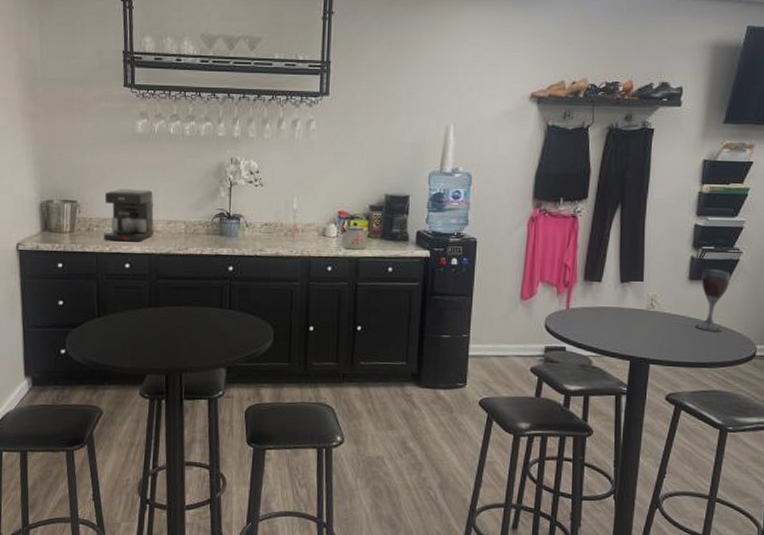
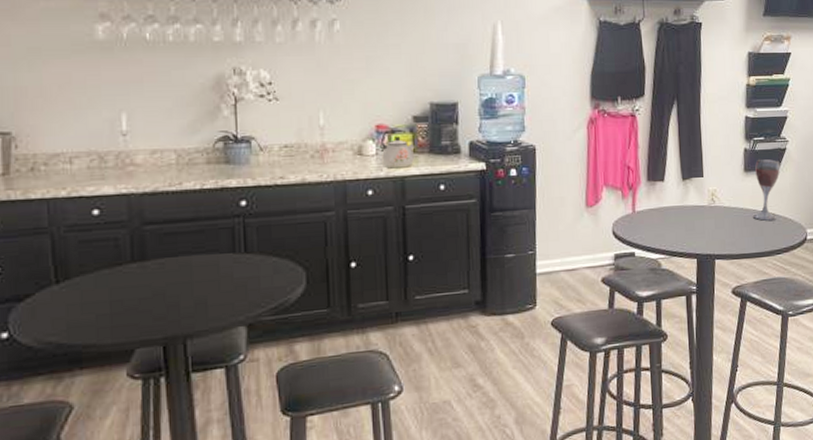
coffee maker: present [103,189,155,242] -> none [53,112,133,182]

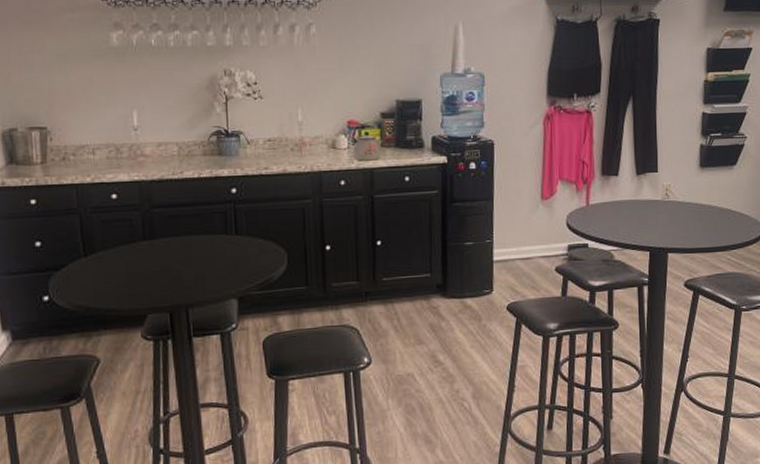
cup: present [753,158,780,221] -> none [708,154,738,216]

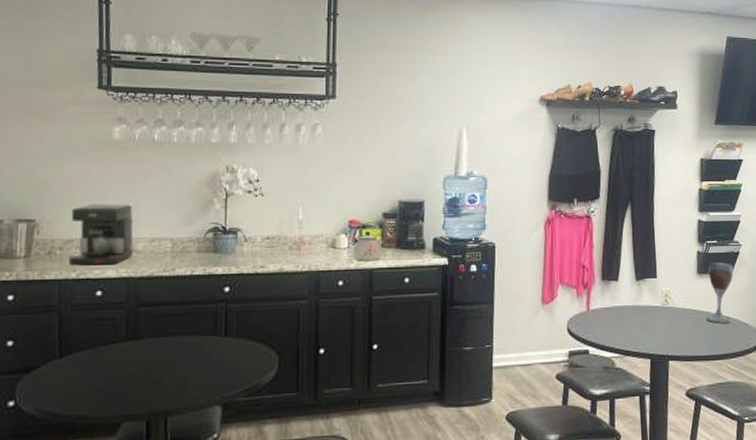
coffee maker: none [79,110,143,170] -> present [68,204,134,265]
cup: none [708,154,738,216] -> present [707,261,734,323]

